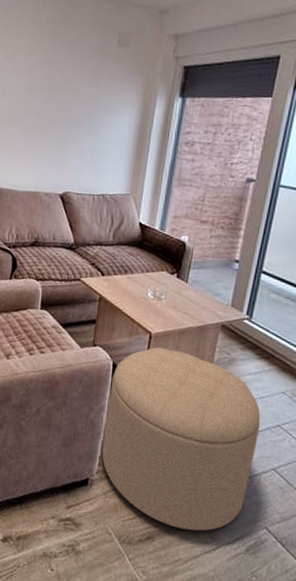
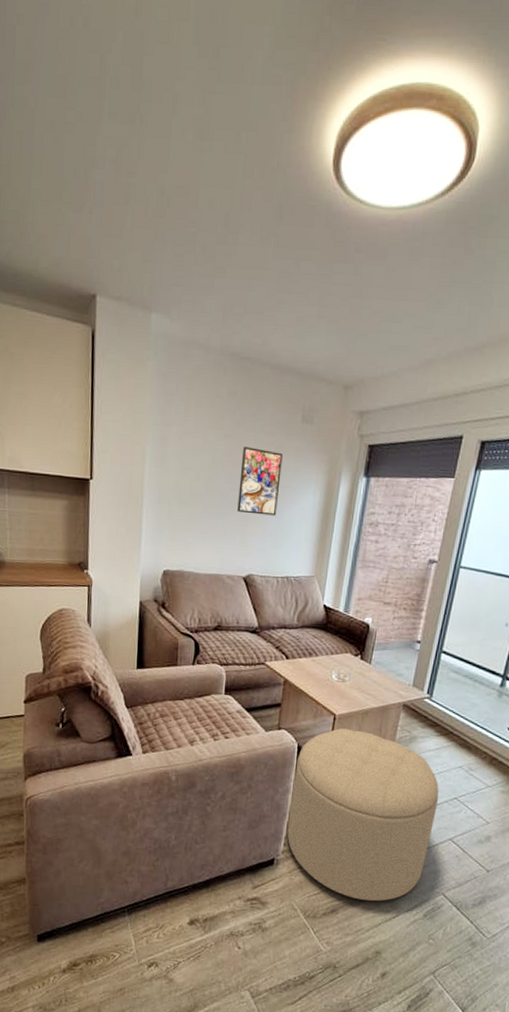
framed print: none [55,70,99,136] -> present [237,447,283,516]

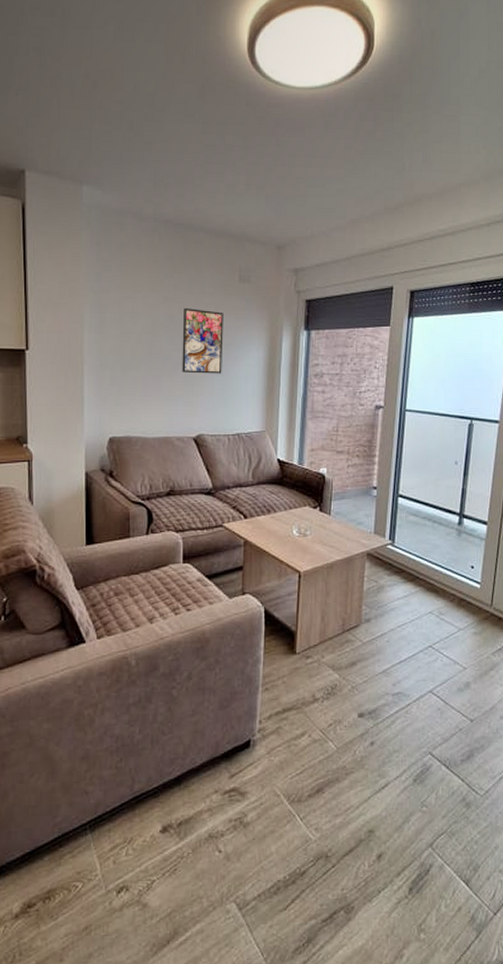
ottoman: present [287,728,439,902] -> none [262,586,414,774]

